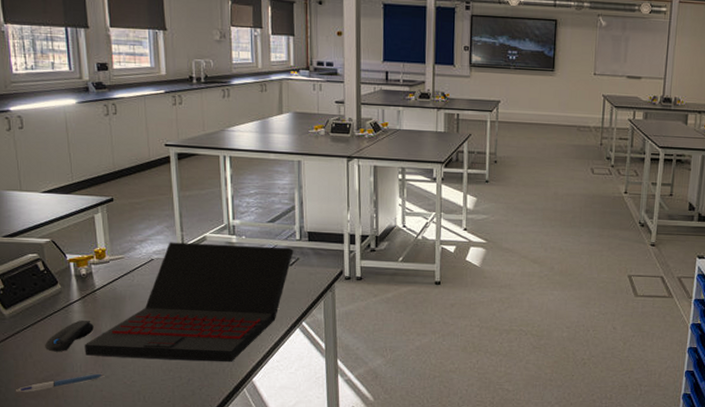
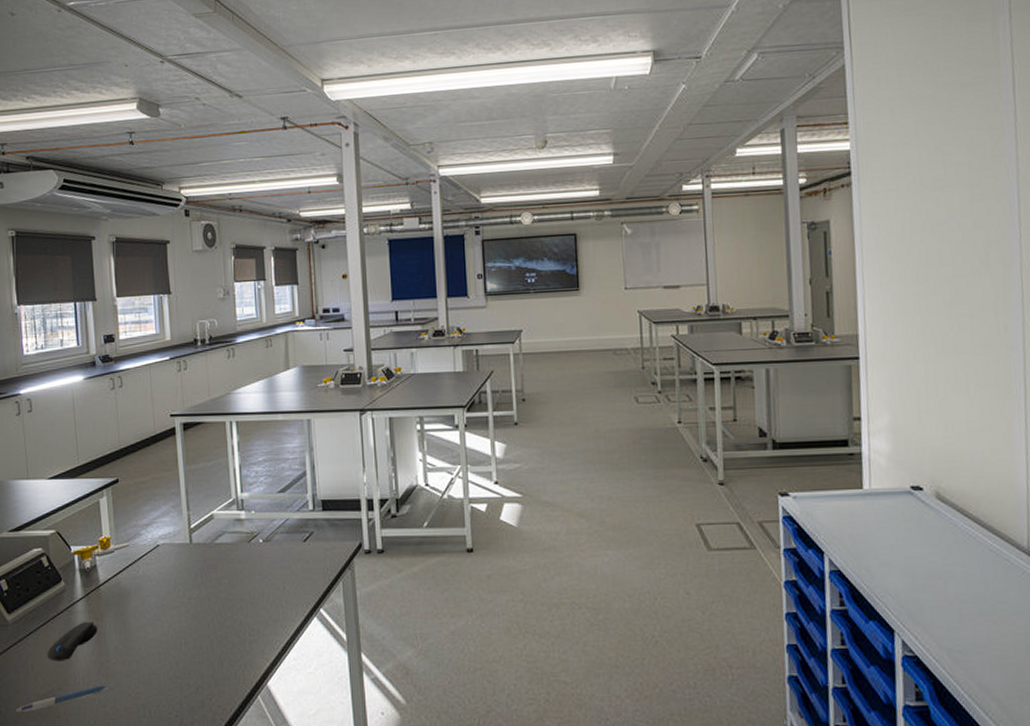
laptop: present [84,242,294,362] -> none [88,520,307,664]

